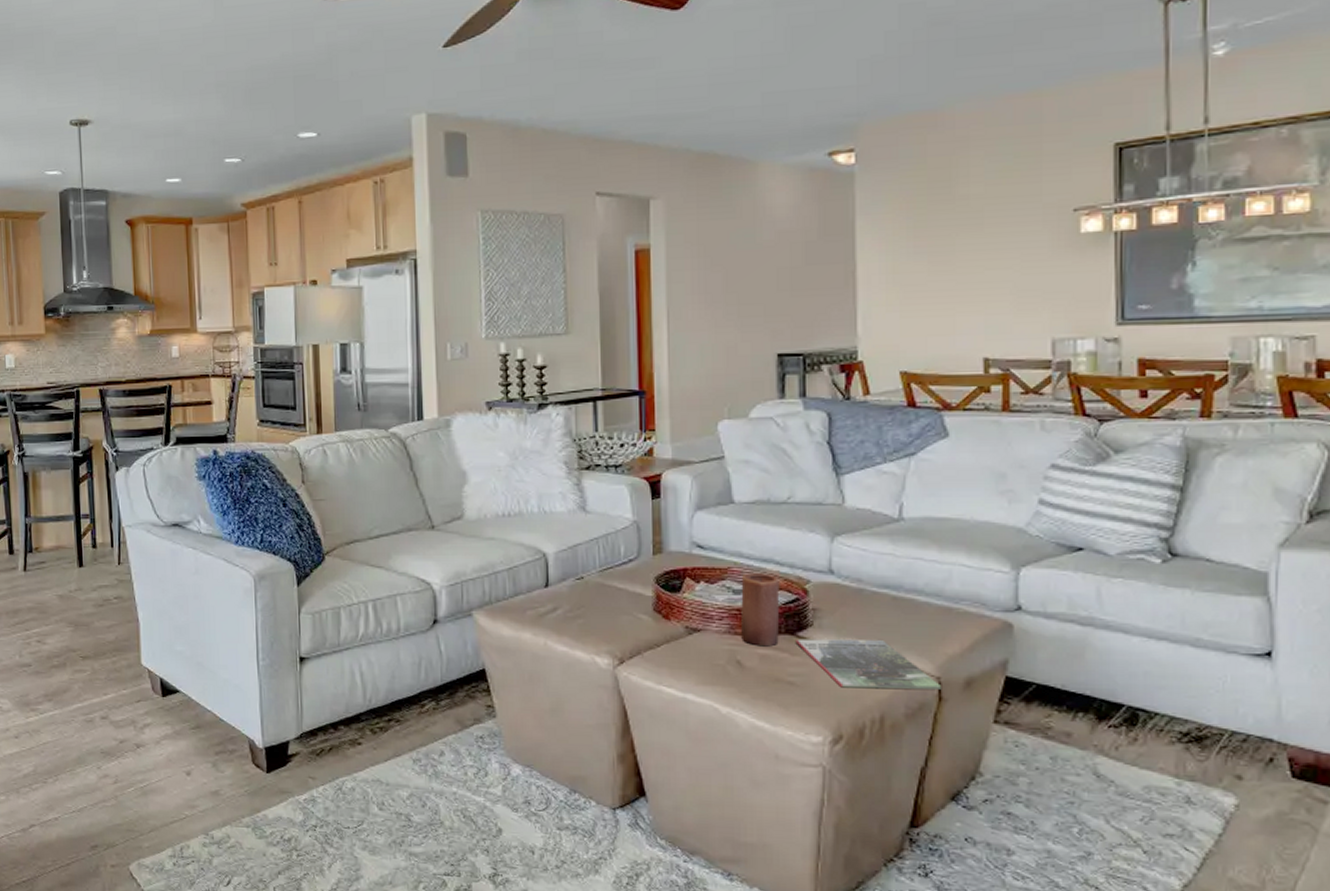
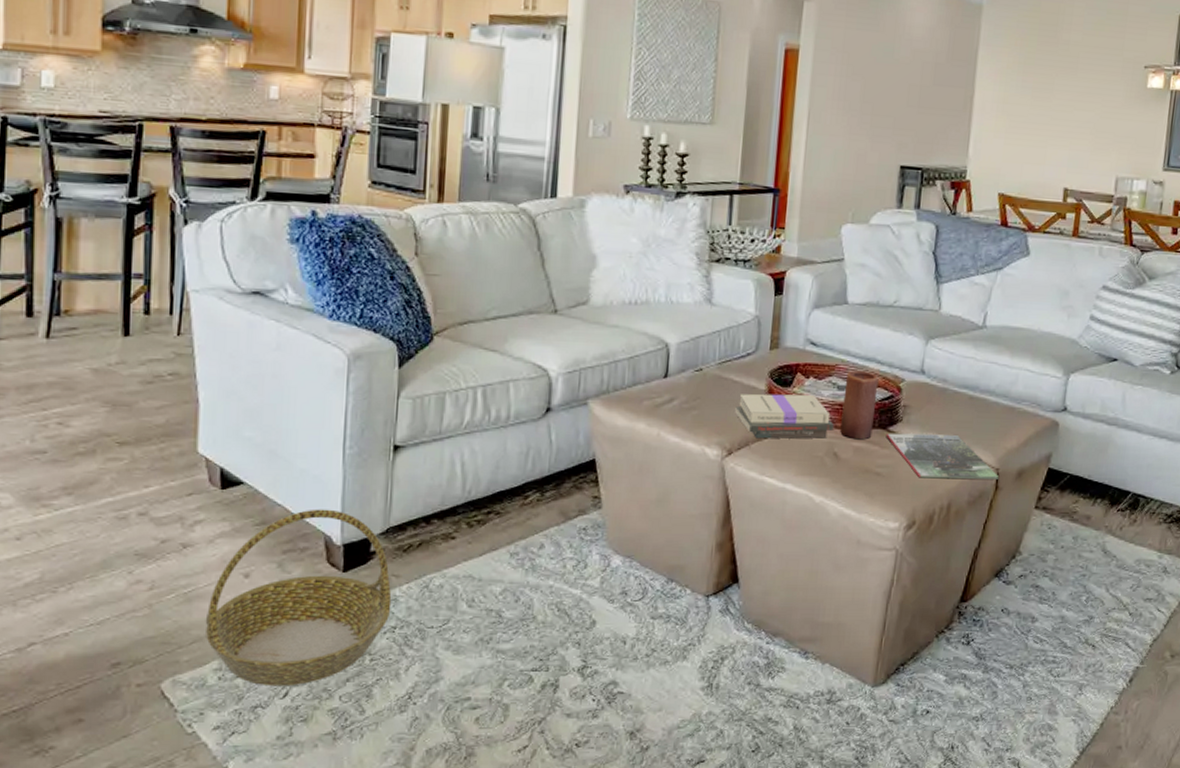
basket: none [159,715,311,876] -> present [205,509,392,687]
books: none [622,599,733,647] -> present [735,393,834,439]

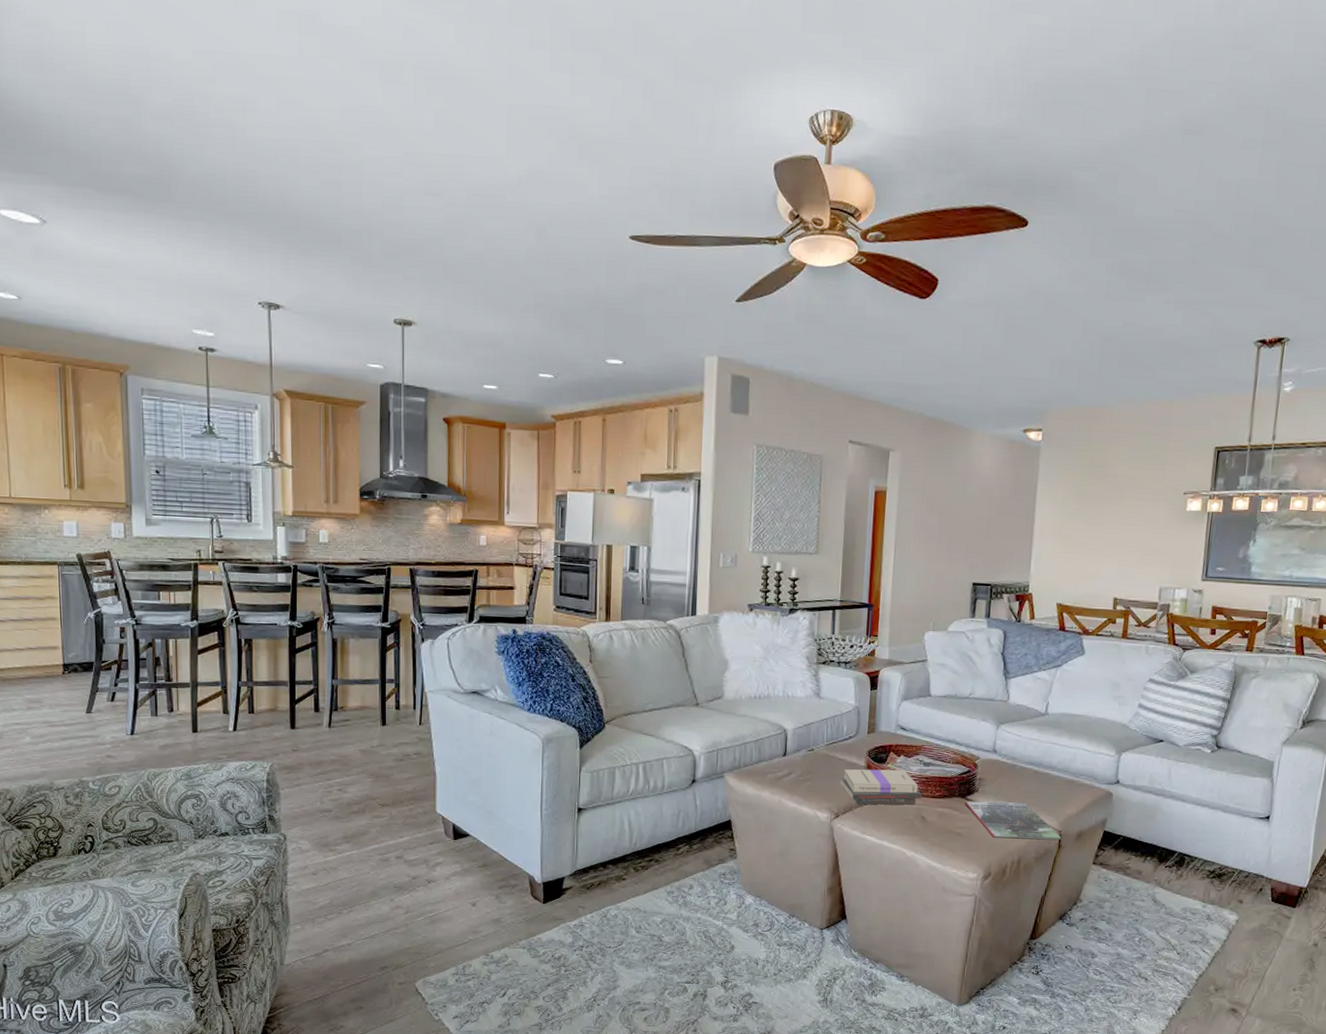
basket: present [205,509,392,687] -> none [445,855,580,988]
candle: present [840,370,878,440] -> none [927,750,958,806]

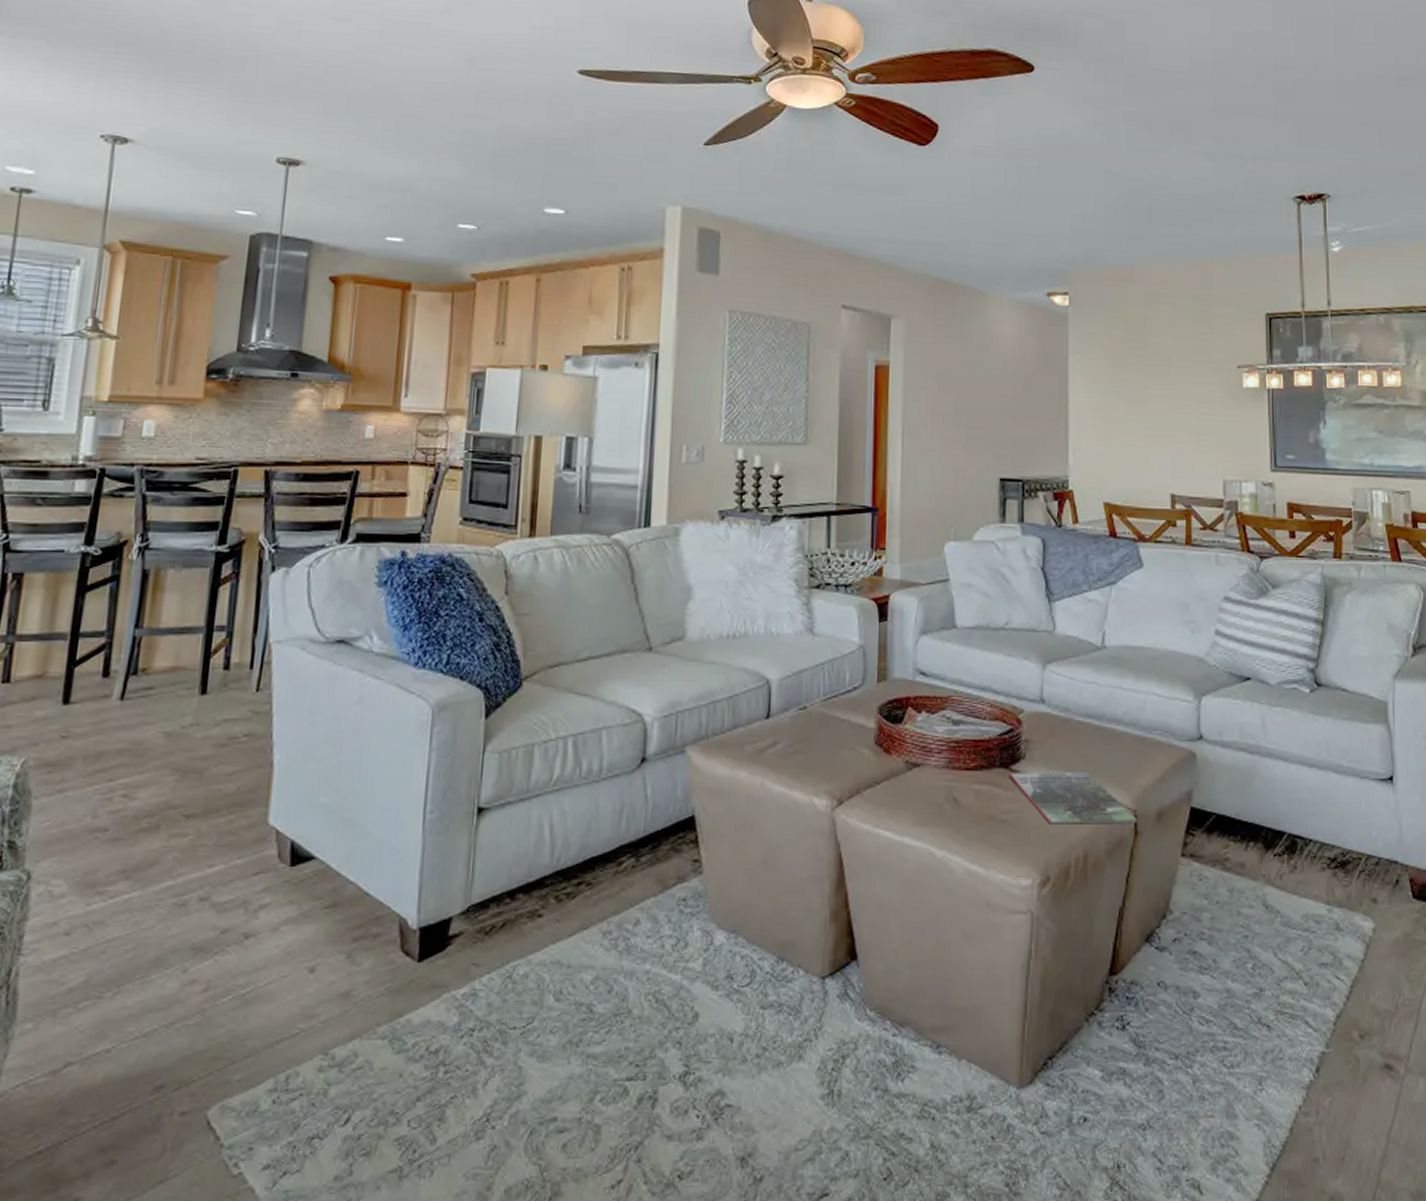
books: present [840,769,921,805] -> none [844,731,951,785]

